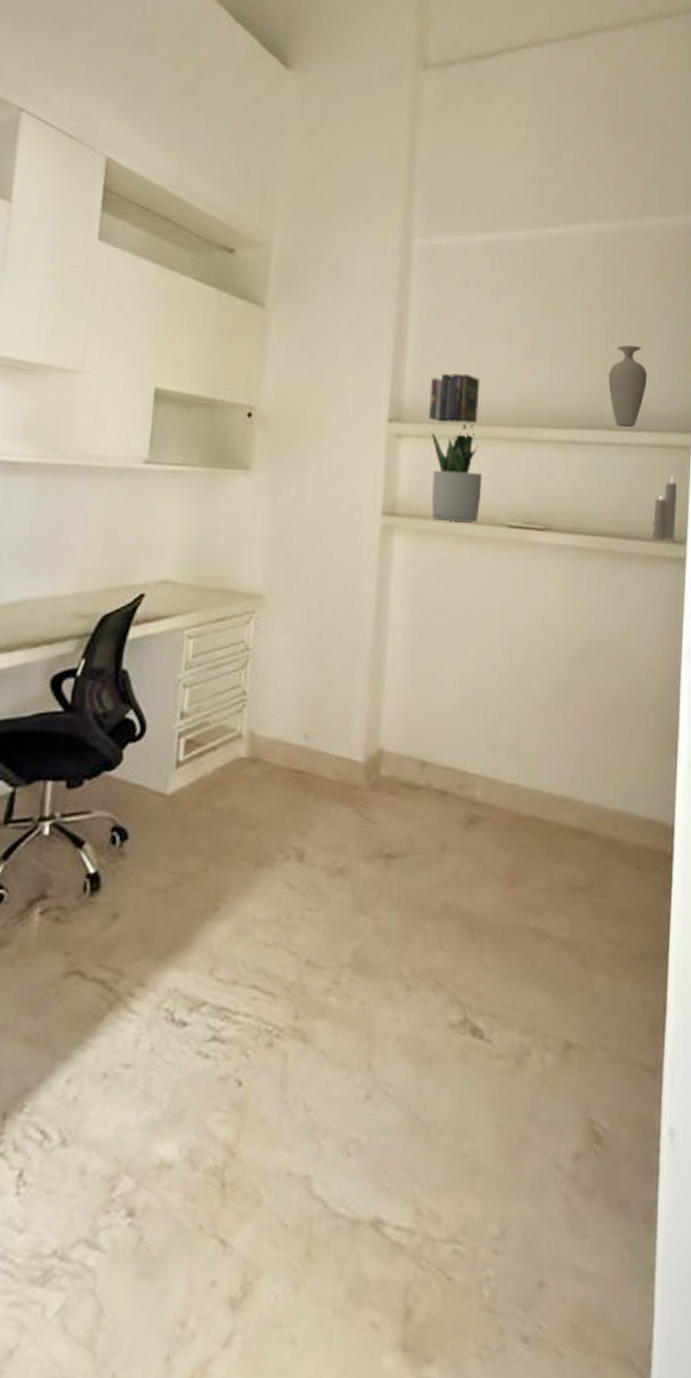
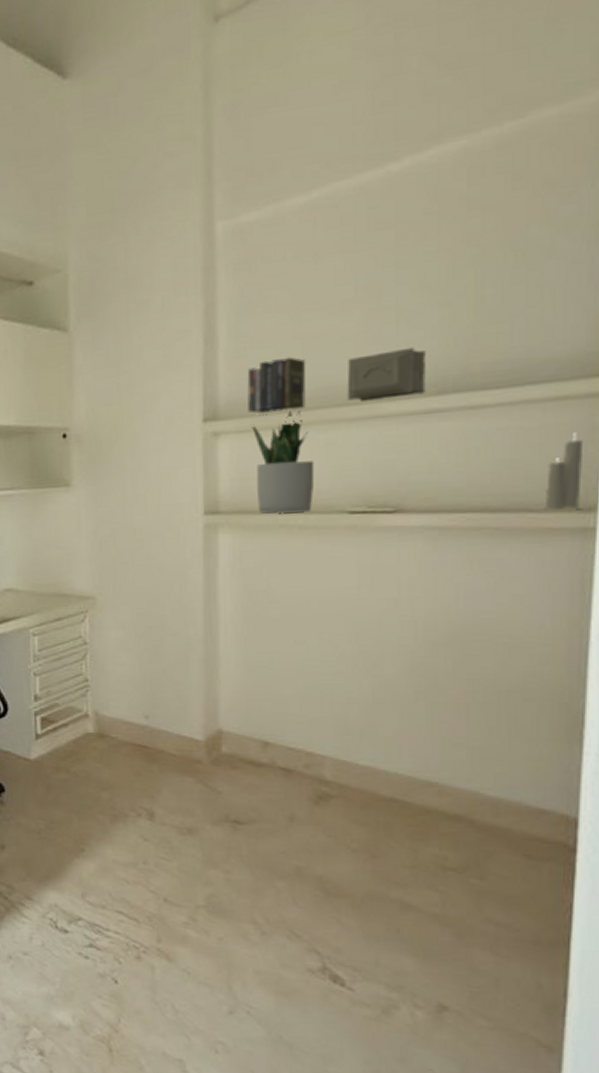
decorative box: none [511,383,572,426] -> present [347,347,426,403]
vase: present [608,345,648,428] -> none [477,282,537,385]

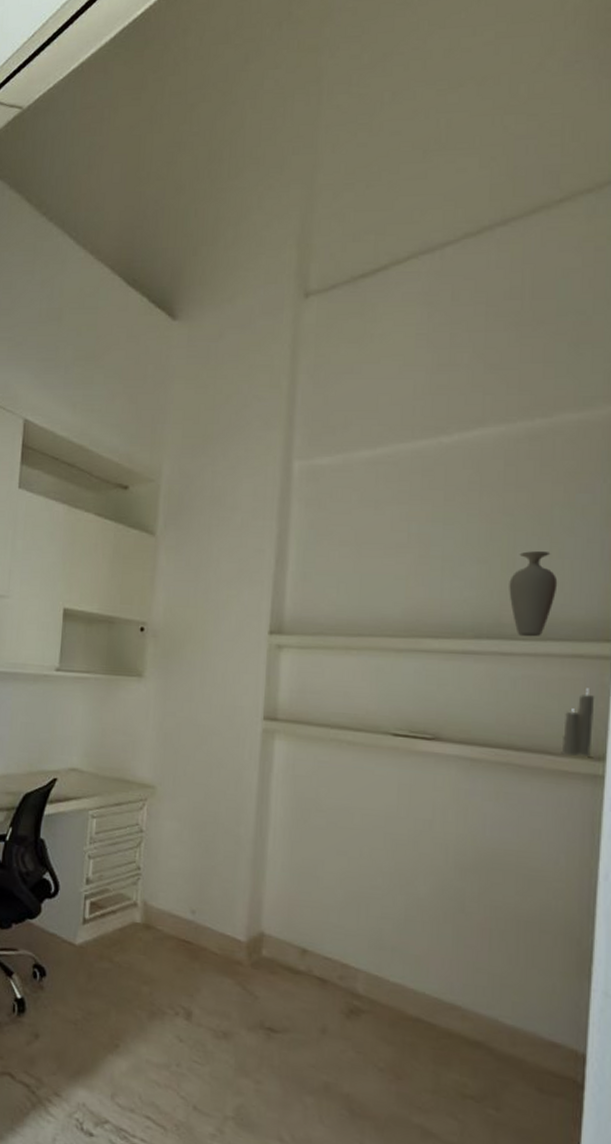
books: present [247,356,307,414] -> none [309,586,363,635]
planter: present [250,410,315,514] -> none [310,634,365,730]
decorative box: present [347,347,426,403] -> none [396,593,465,636]
vase: none [477,282,537,385] -> present [509,551,558,637]

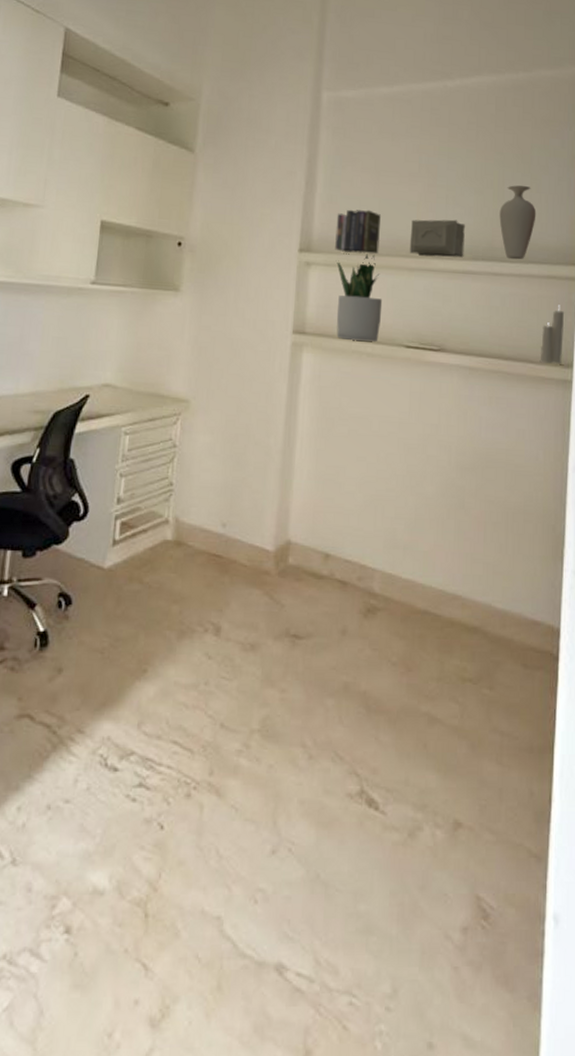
books: none [309,586,363,635] -> present [335,209,382,255]
planter: none [310,634,365,730] -> present [335,254,383,343]
decorative box: none [396,593,465,636] -> present [409,219,465,258]

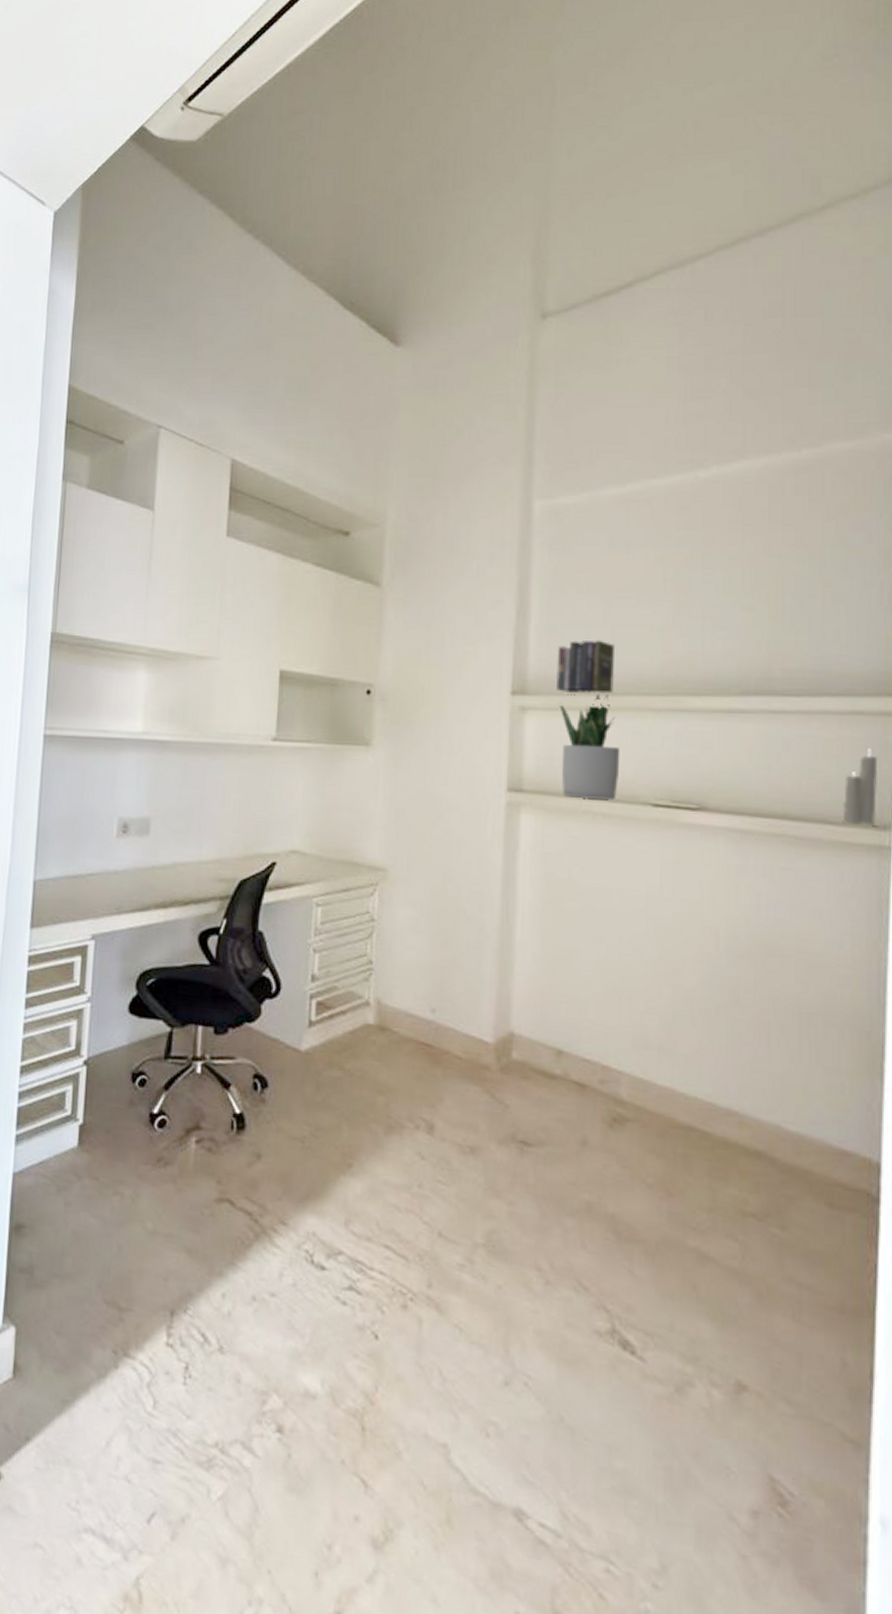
decorative box: present [409,219,465,258] -> none [654,645,730,694]
vase: present [499,185,537,260] -> none [778,596,833,693]

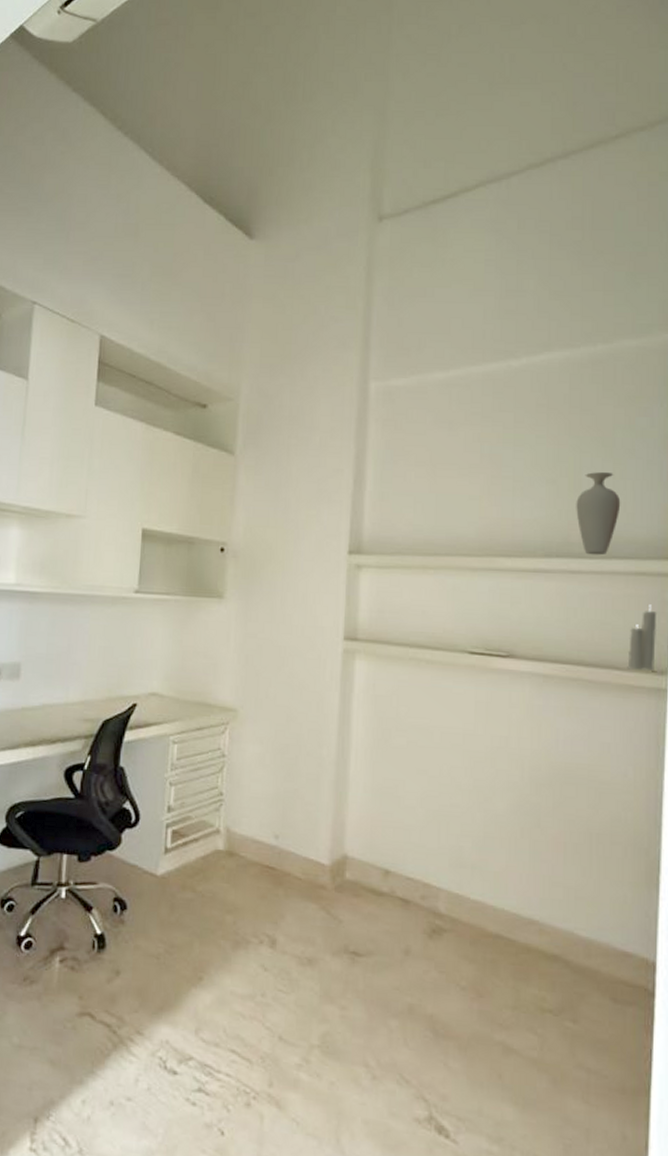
books: present [556,639,616,694] -> none [388,506,439,554]
planter: present [558,693,621,801] -> none [389,554,442,649]
vase: none [778,596,833,693] -> present [576,472,621,556]

